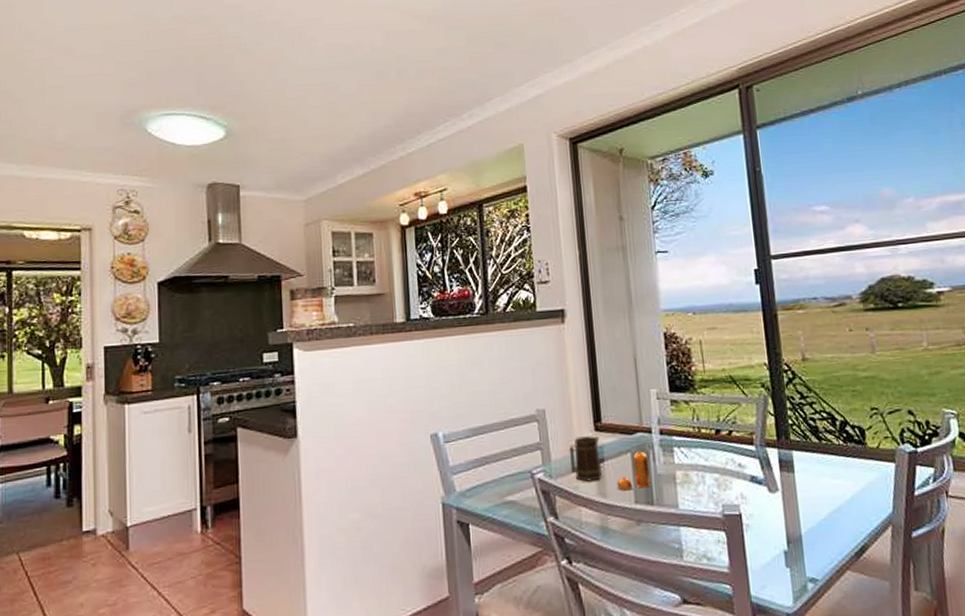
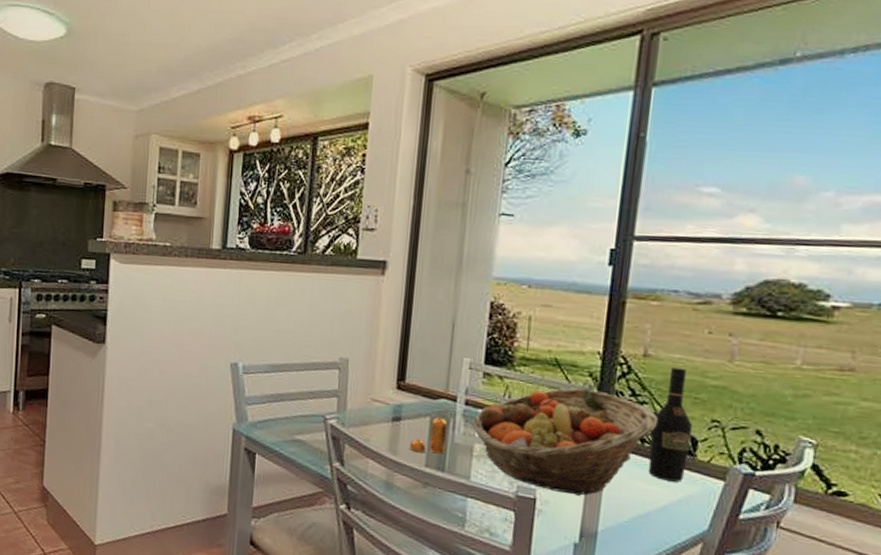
mug: present [568,435,603,482] -> none [364,391,400,438]
fruit basket: none [669,398,828,503] -> present [471,388,658,496]
wine bottle: none [824,366,862,473] -> present [648,367,692,482]

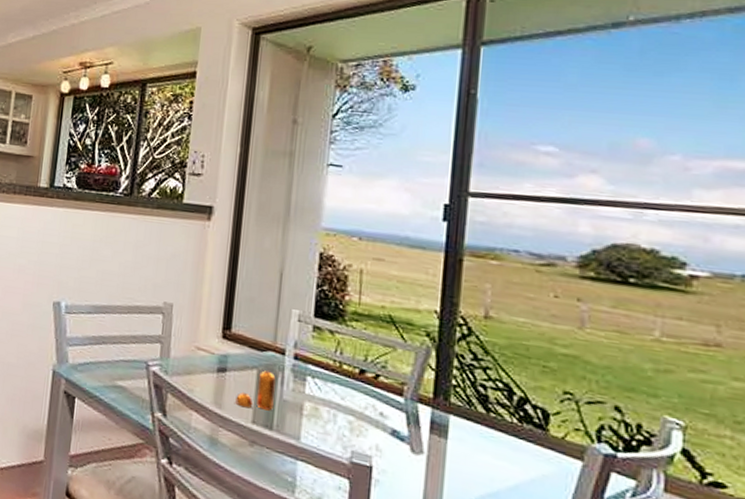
fruit basket: present [471,388,658,496] -> none [301,347,503,467]
wine bottle: present [648,367,692,482] -> none [495,331,542,459]

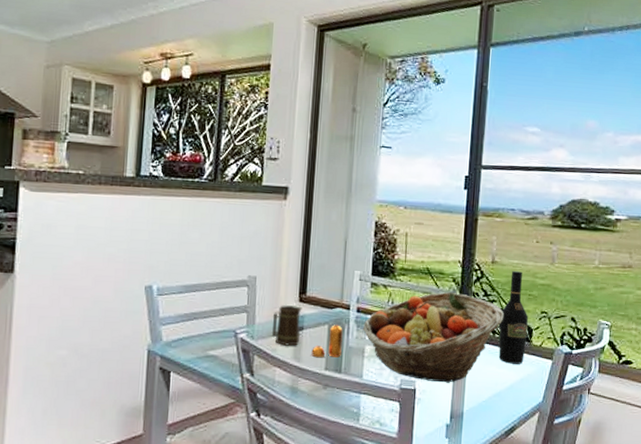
mug: none [188,339,226,389] -> present [271,304,302,346]
fruit basket: none [301,347,503,467] -> present [362,291,504,383]
wine bottle: none [495,331,542,459] -> present [498,271,528,364]

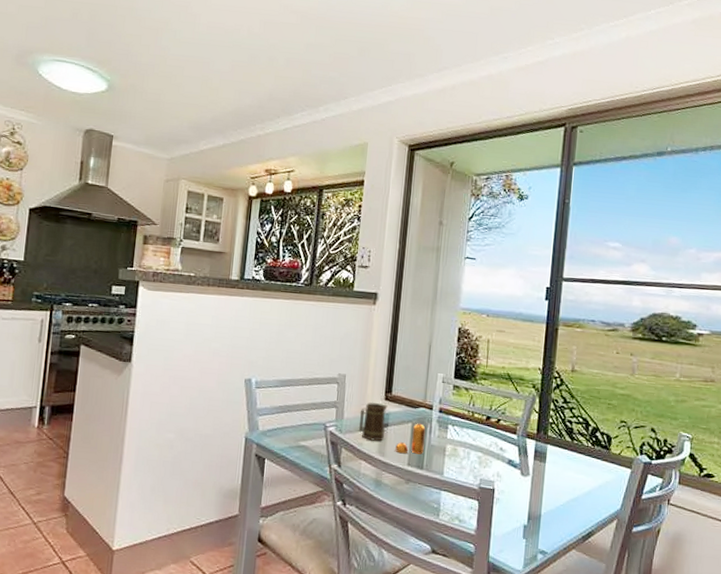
fruit basket: present [362,291,504,383] -> none [444,397,583,485]
wine bottle: present [498,271,528,364] -> none [577,380,607,471]

